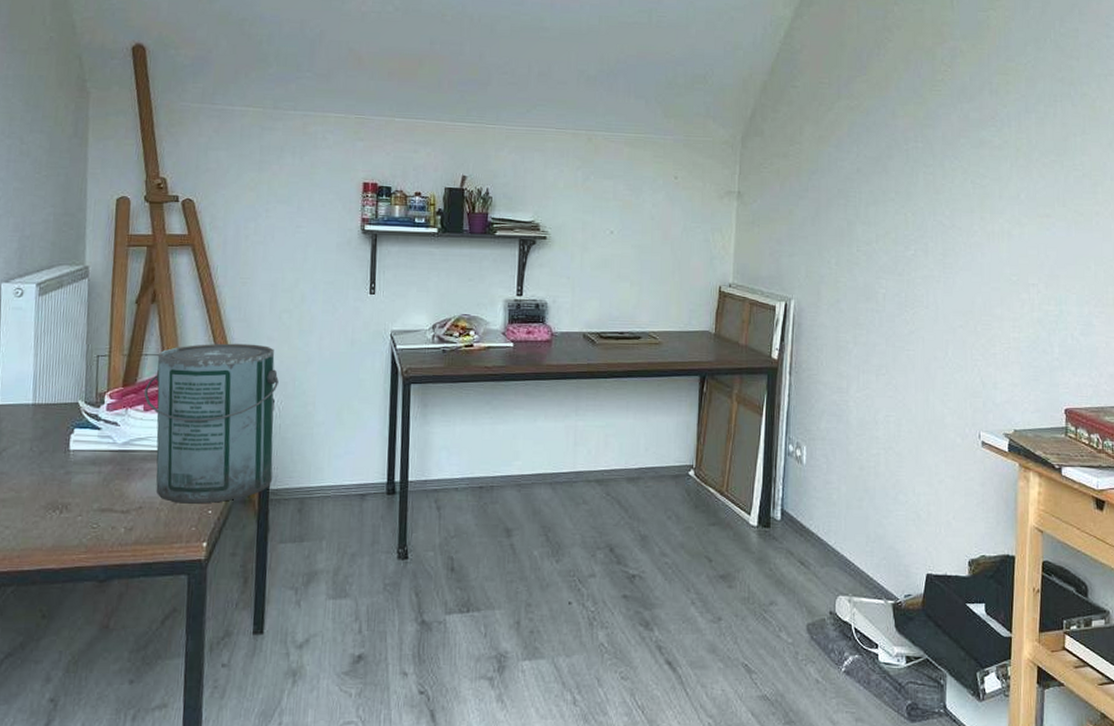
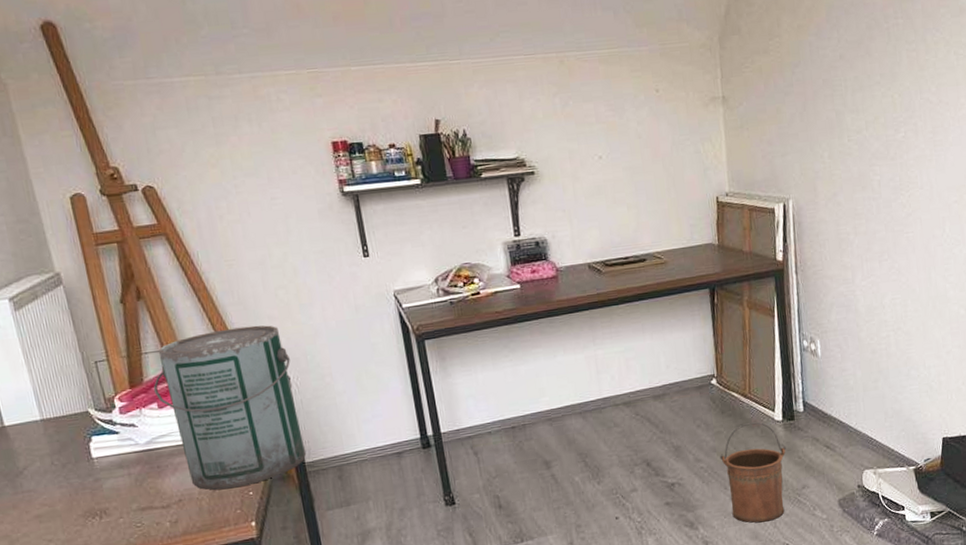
bucket: none [686,522,758,635] -> present [719,421,786,523]

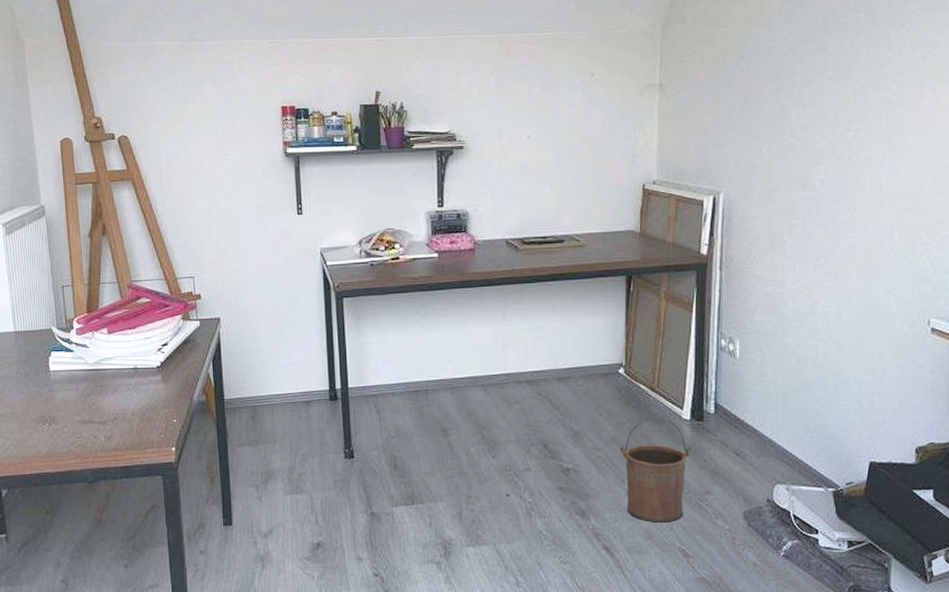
paint can: present [153,325,307,490] -> none [105,268,227,414]

